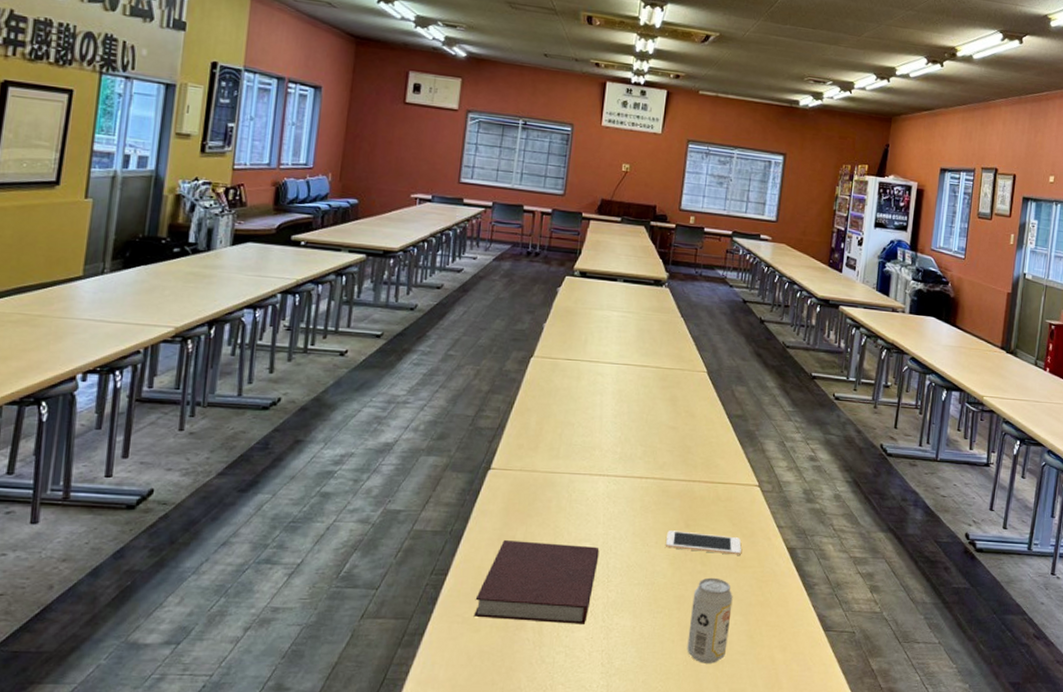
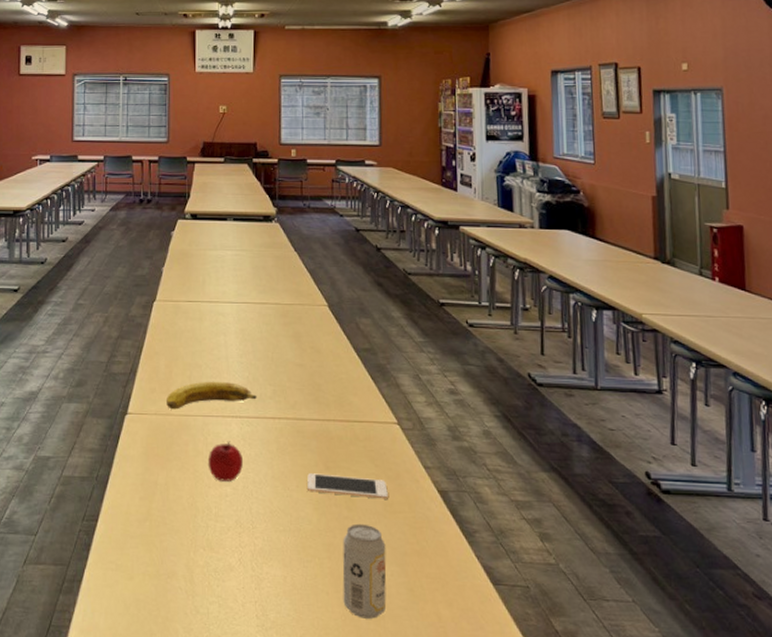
notebook: present [473,540,600,624] -> none [126,485,241,573]
banana: none [532,439,627,467] -> present [165,381,257,410]
apple: none [569,498,606,537] -> present [207,441,244,481]

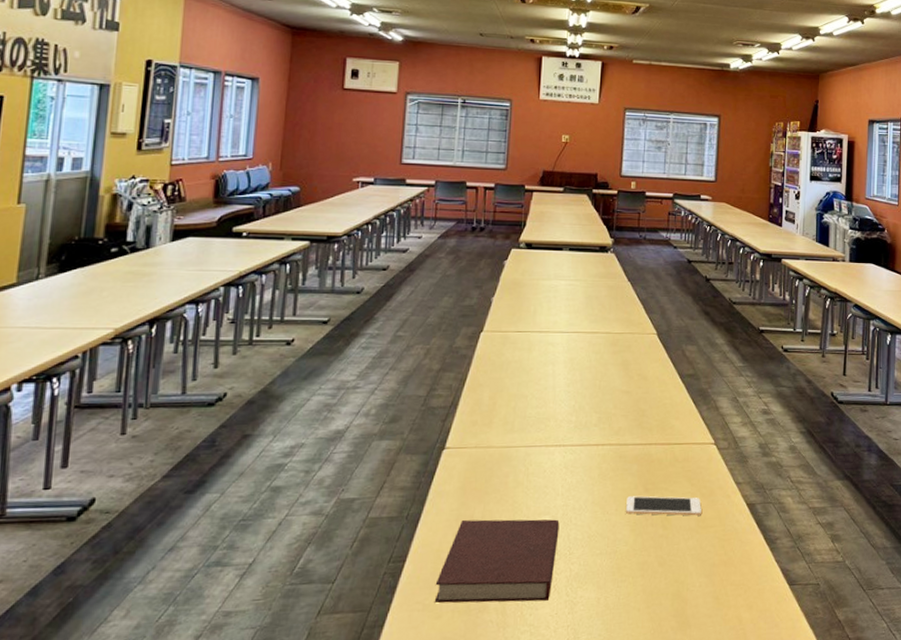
notebook: none [126,485,241,573] -> present [434,519,560,604]
banana: present [165,381,257,410] -> none [487,411,582,442]
apple: present [207,441,244,481] -> none [527,470,565,511]
beverage can: present [342,523,387,619] -> none [653,540,696,630]

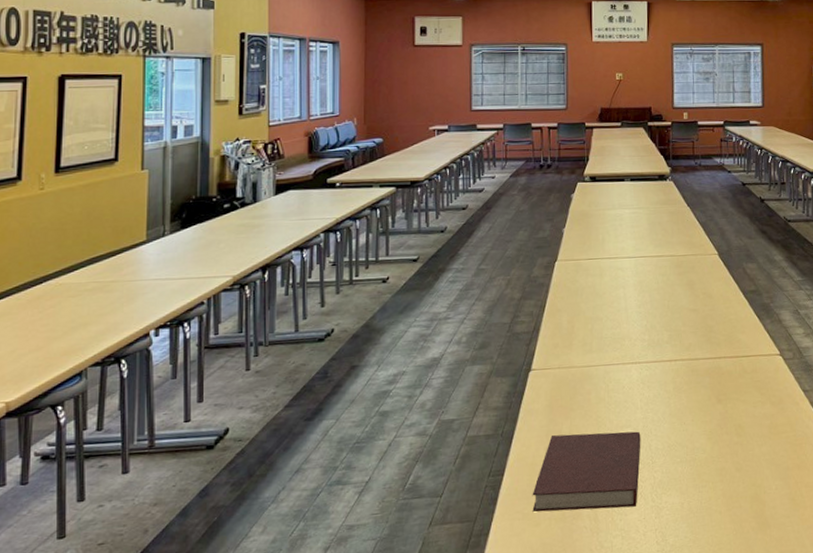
cell phone: present [626,496,701,516] -> none [701,406,772,424]

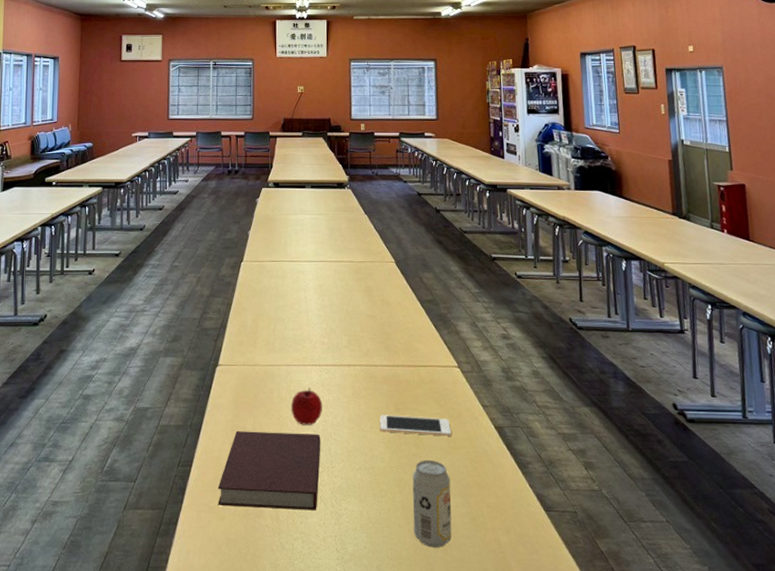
apple: none [609,386,643,424] -> present [291,388,323,425]
cell phone: none [701,406,772,424] -> present [380,415,451,436]
beverage can: none [733,446,772,531] -> present [412,459,452,548]

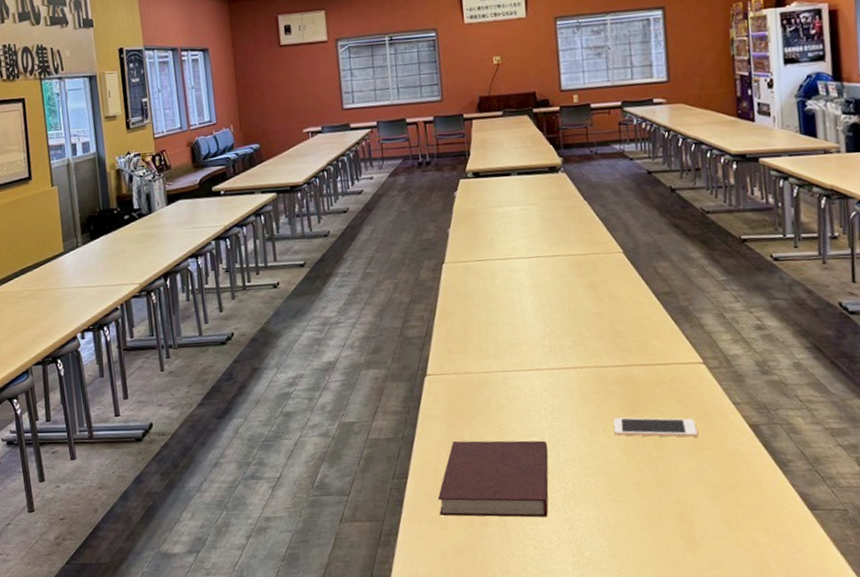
apple: present [291,388,323,425] -> none [511,393,548,432]
beverage can: present [412,459,452,548] -> none [653,462,702,550]

